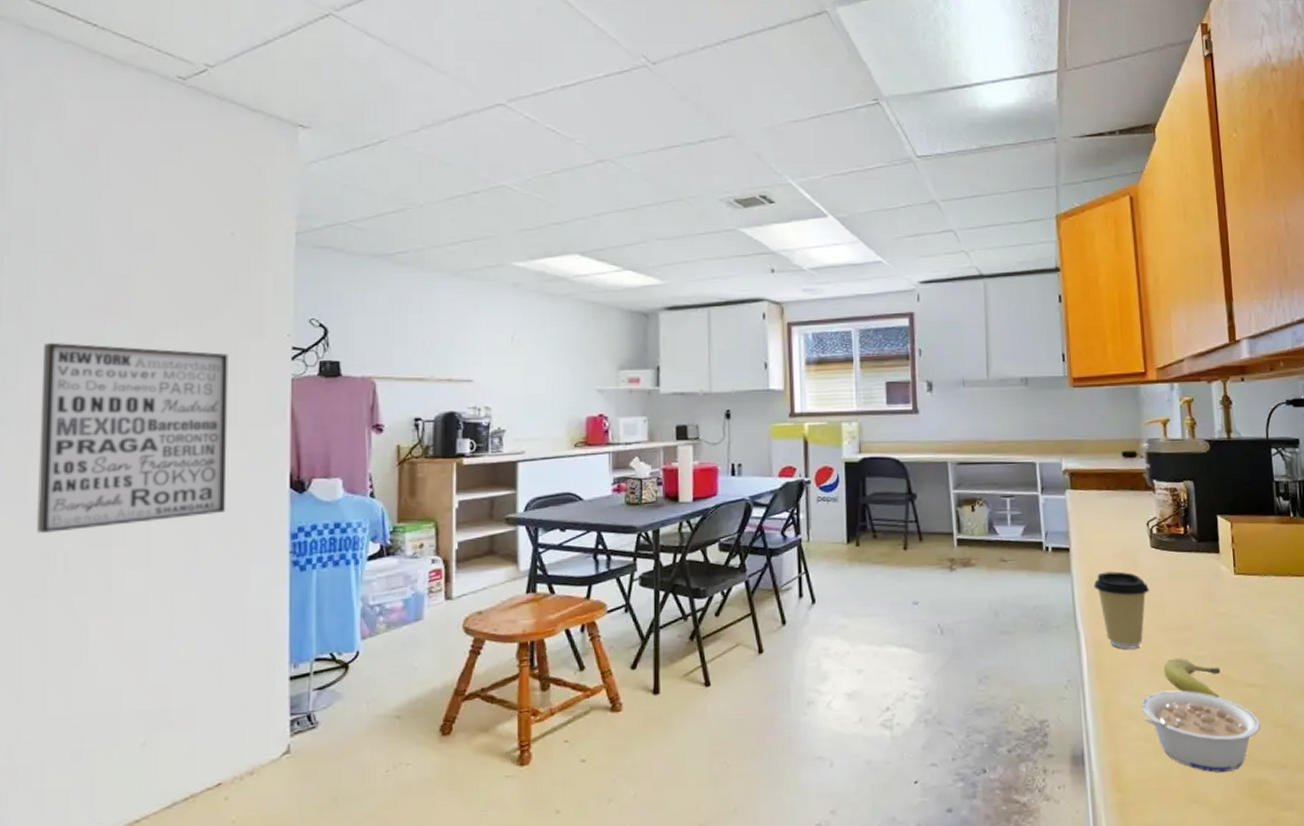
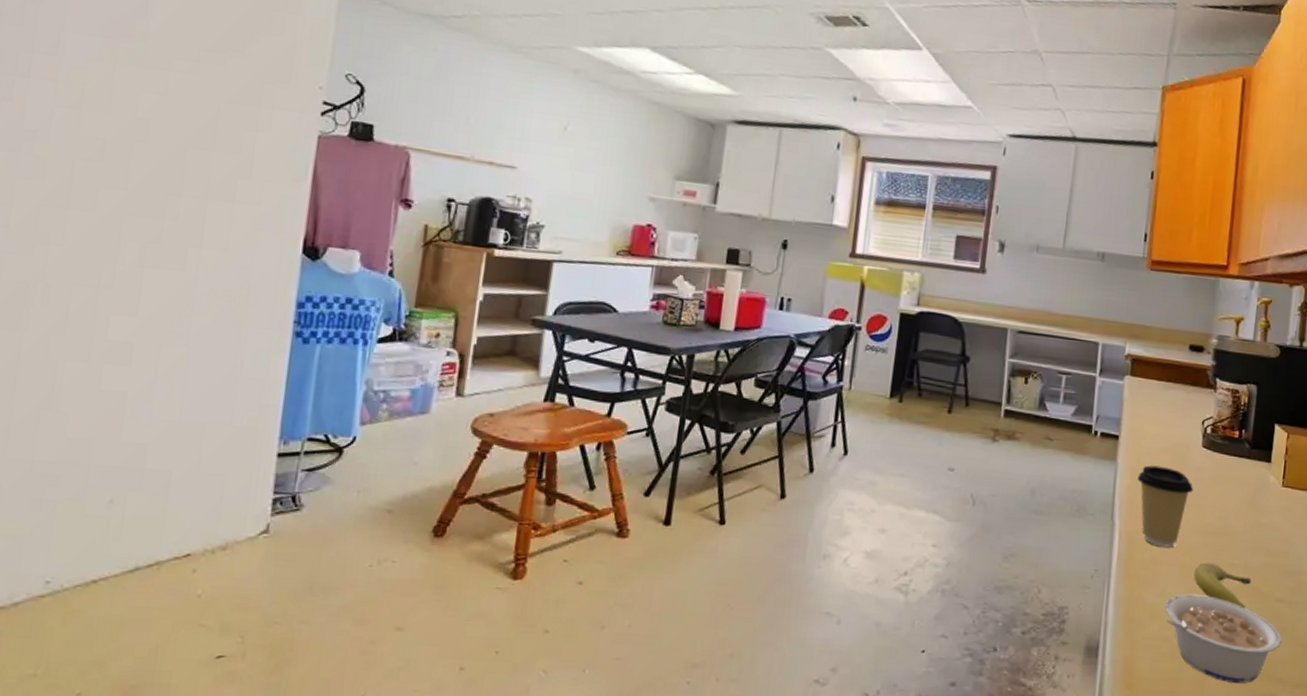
wall art: present [35,342,229,533] -> none [16,54,252,270]

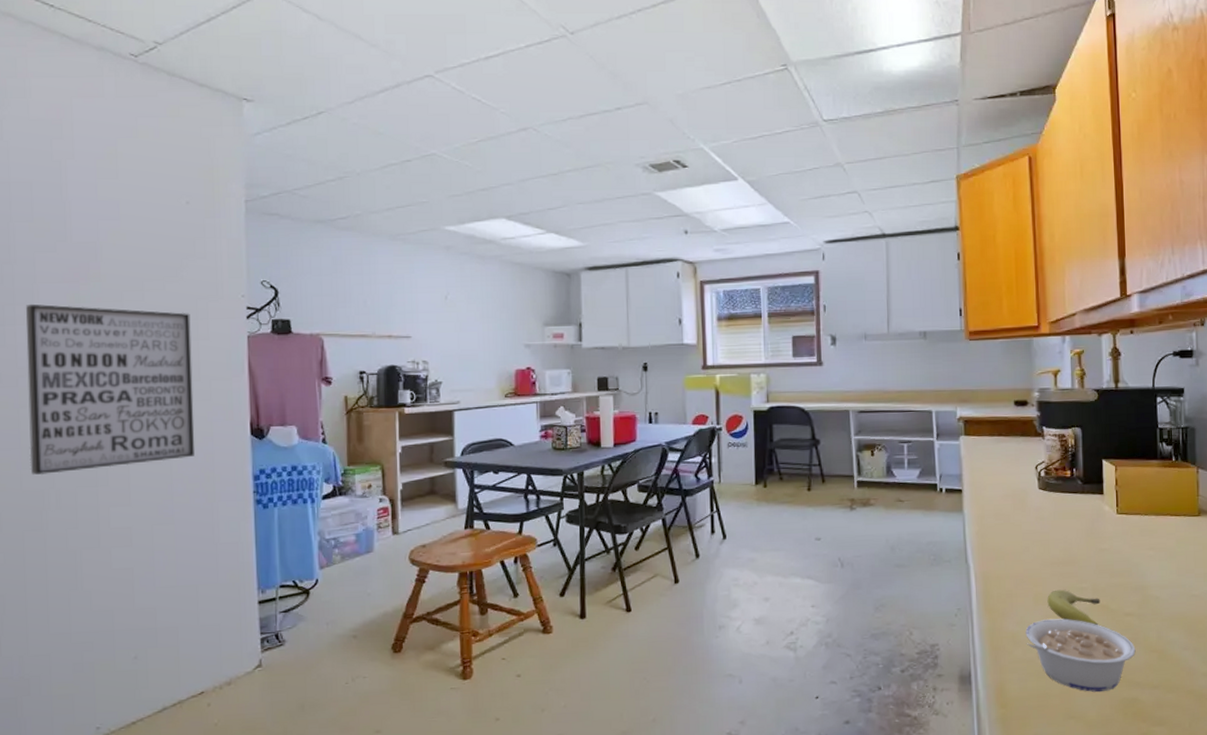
wall art: none [16,54,252,270] -> present [25,303,195,475]
coffee cup: present [1137,465,1194,548] -> none [984,511,1037,581]

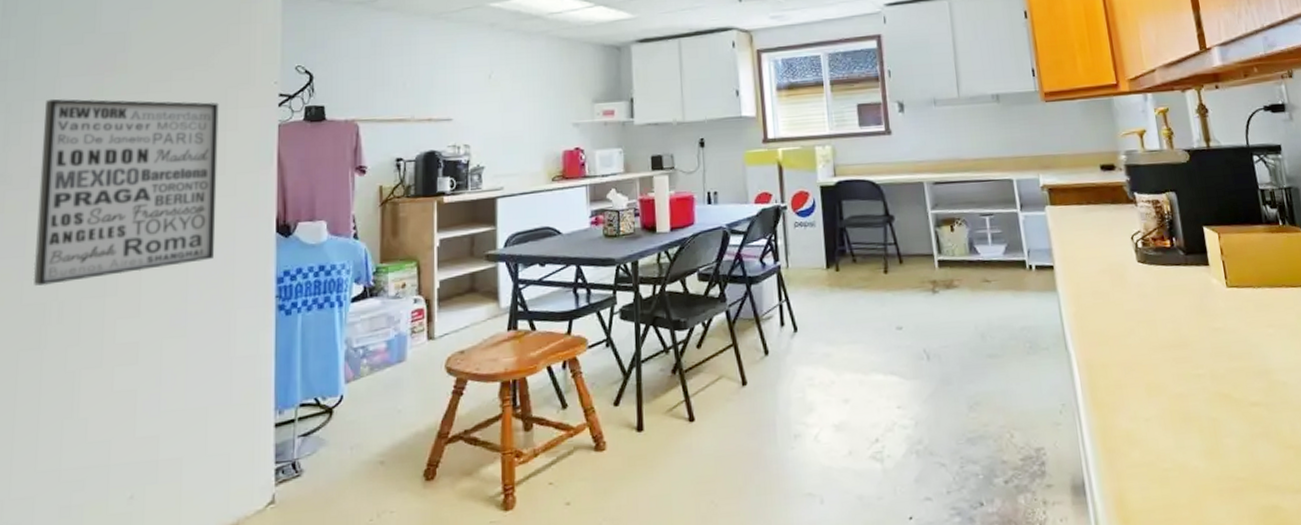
legume: present [1025,618,1136,693] -> none [1141,412,1269,500]
fruit: present [1047,589,1100,626] -> none [1161,377,1222,419]

